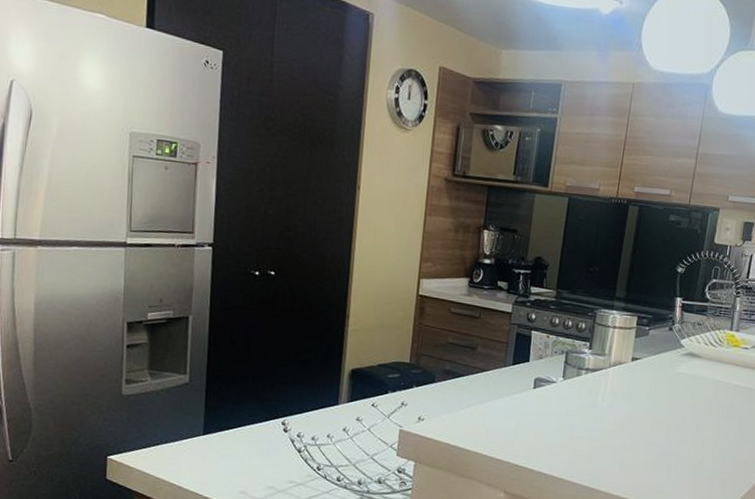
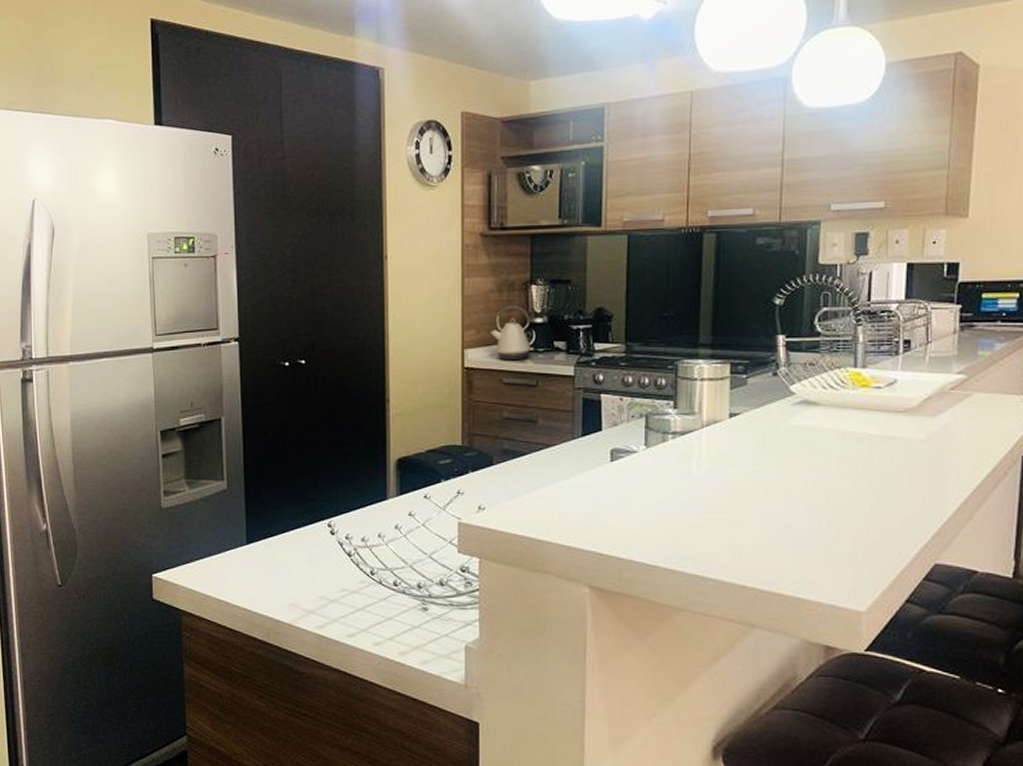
kettle: none [445,245,480,295] -> present [491,305,533,361]

